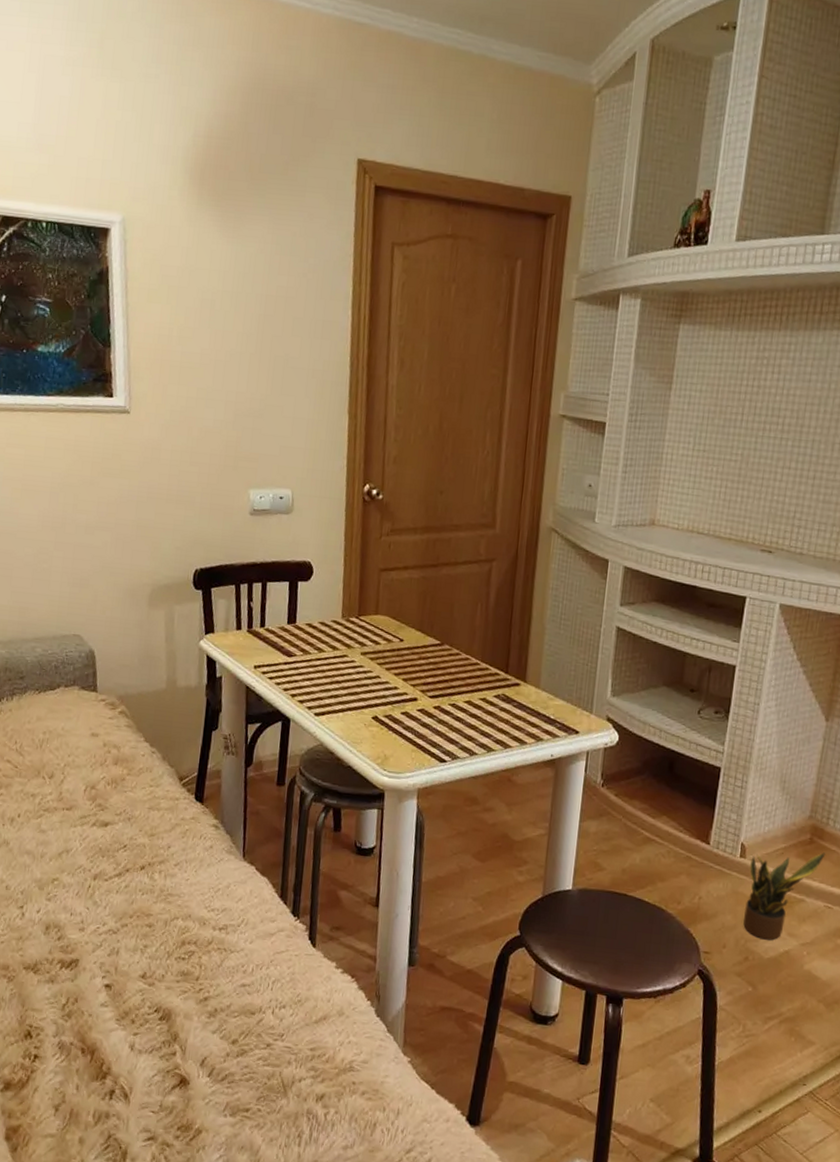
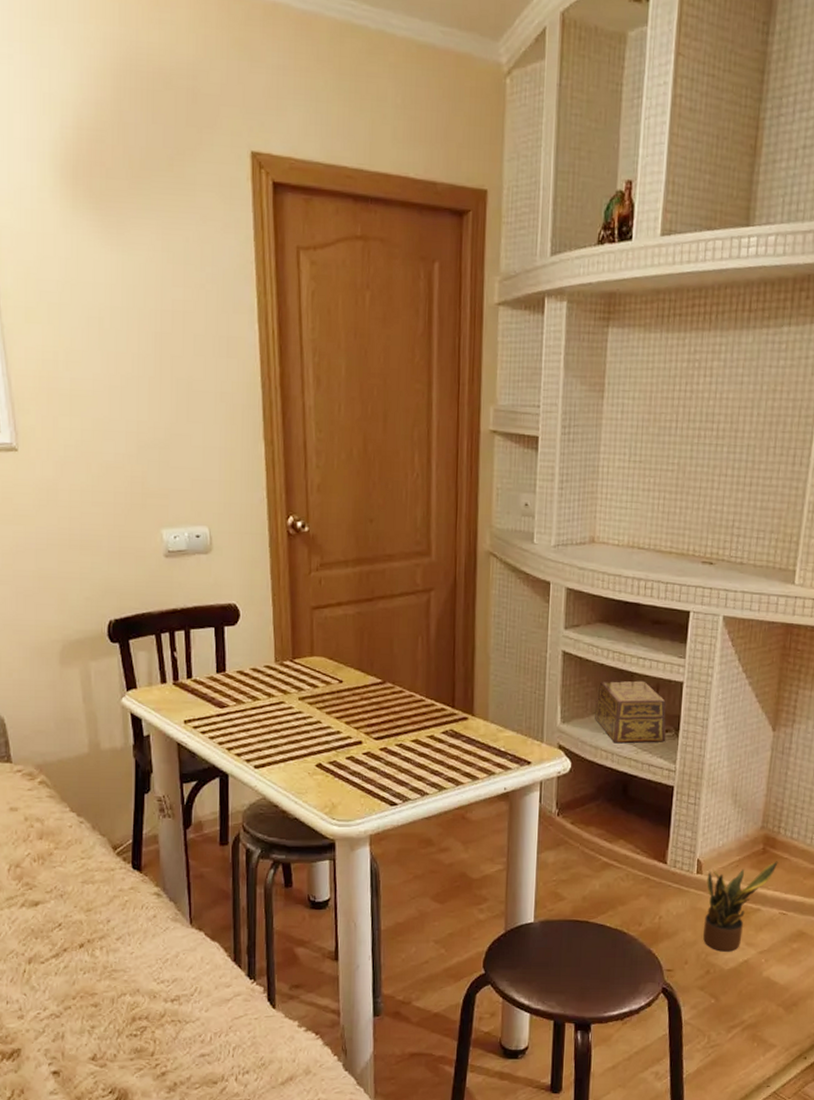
decorative box: none [645,659,717,723] -> present [595,680,666,744]

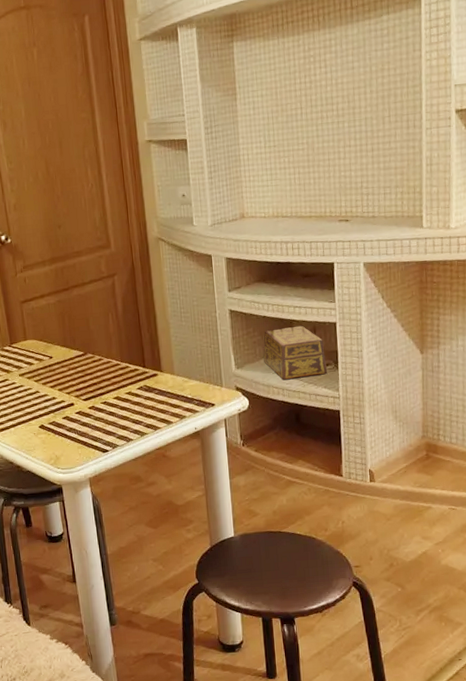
potted plant: present [703,861,778,952] -> none [379,464,442,546]

